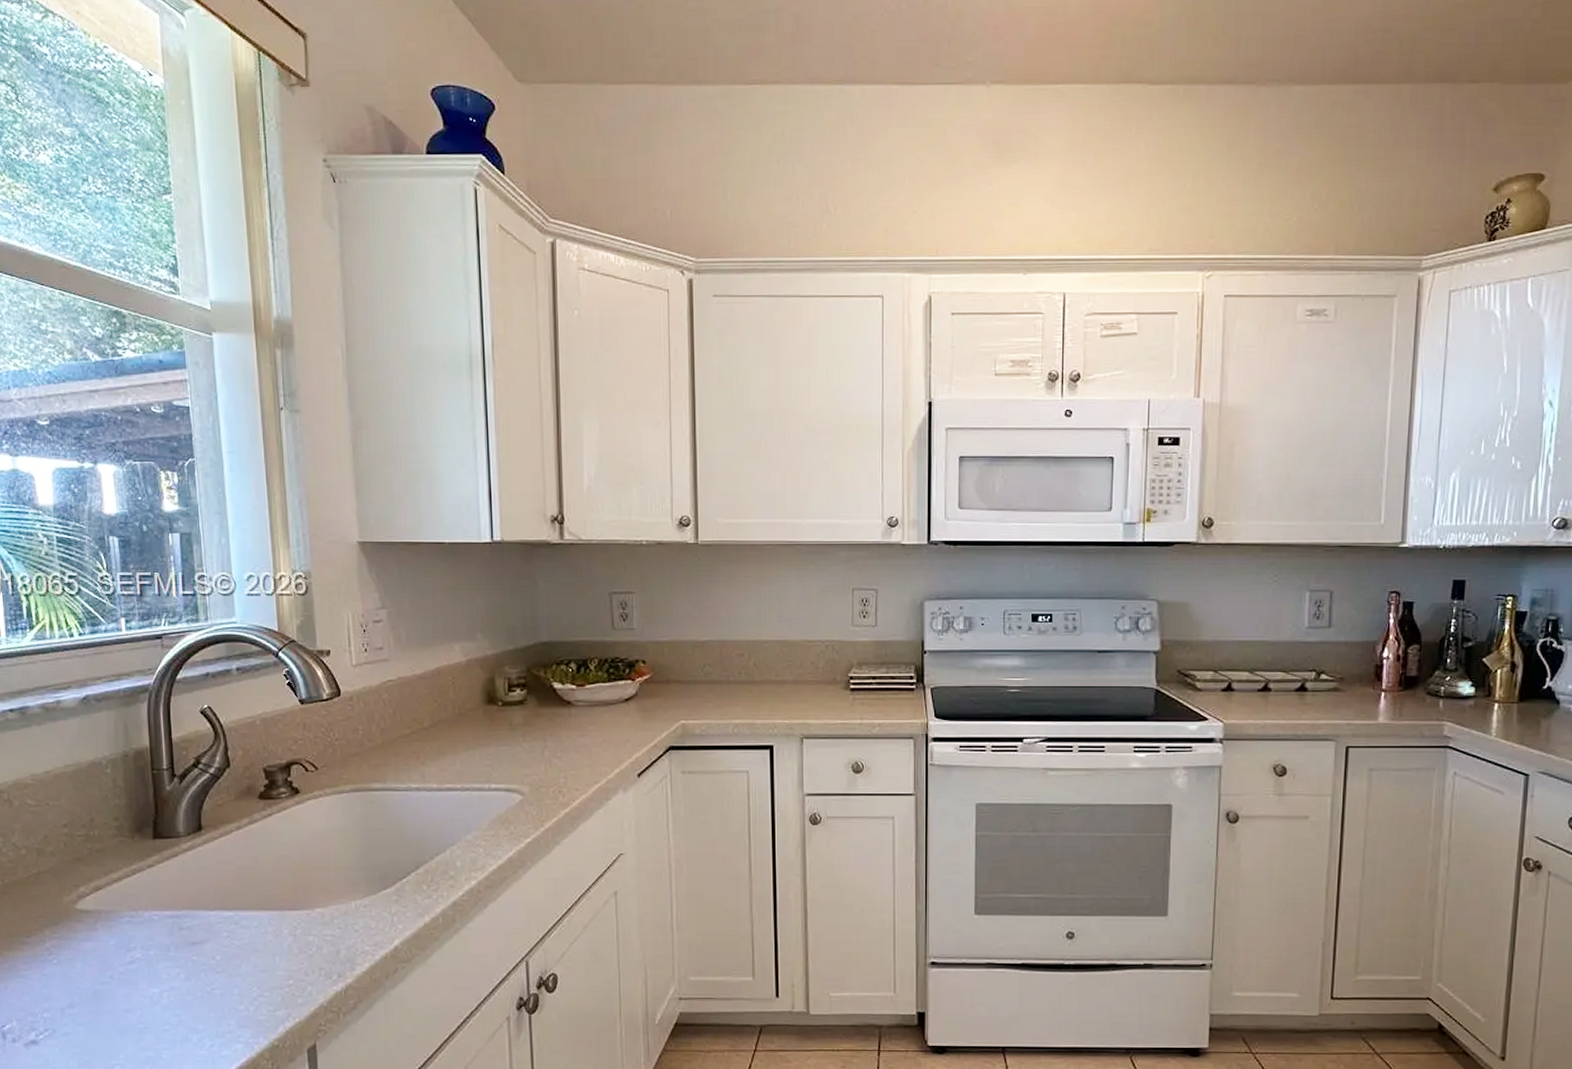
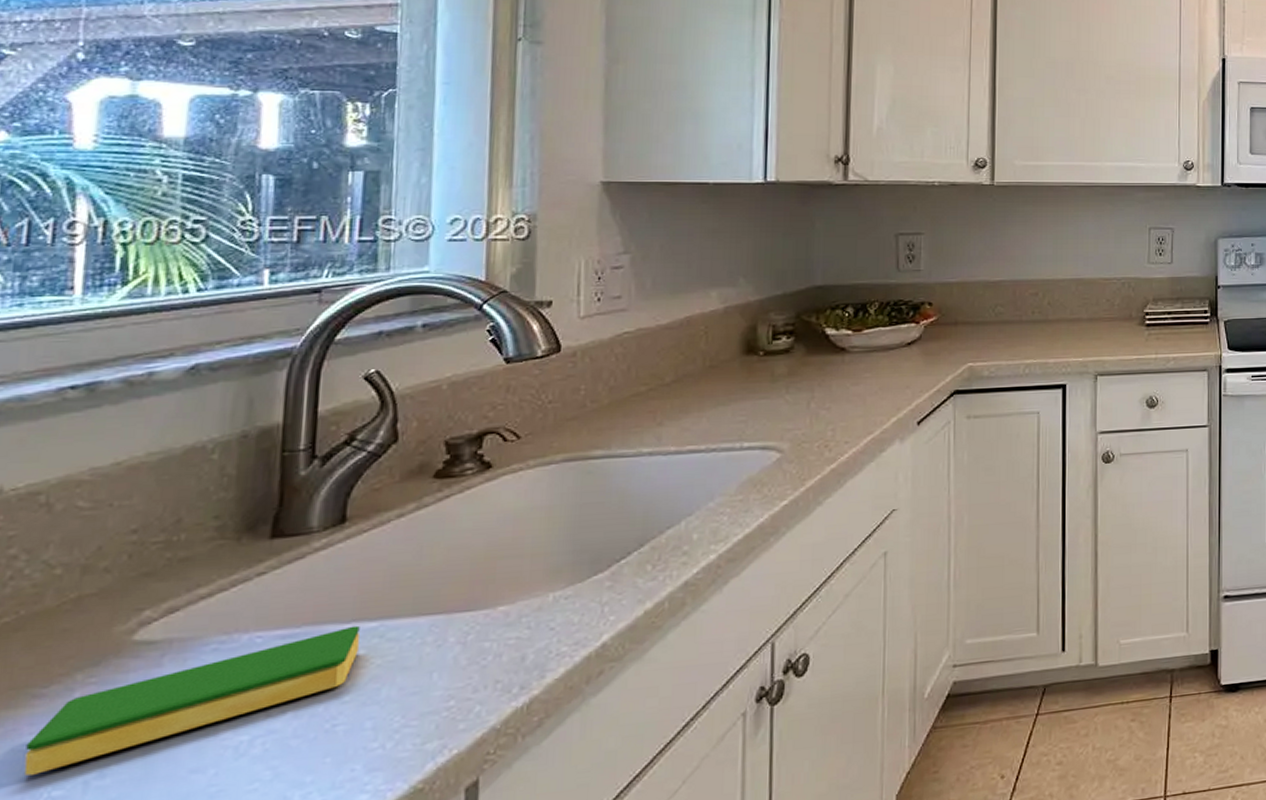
dish sponge: none [23,913,223,1000] -> present [23,625,360,776]

